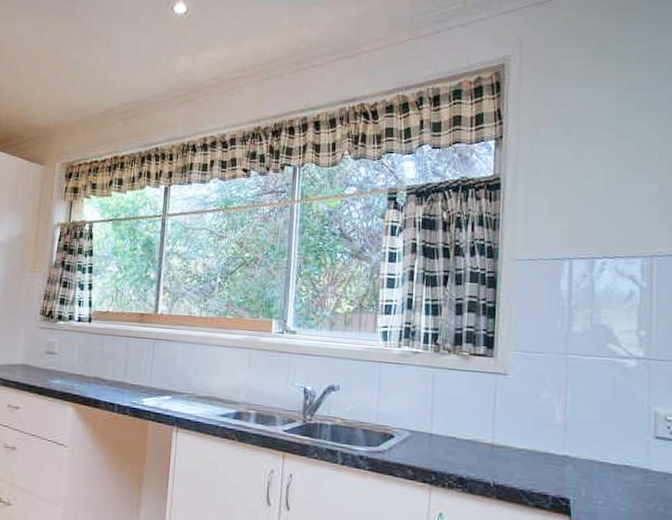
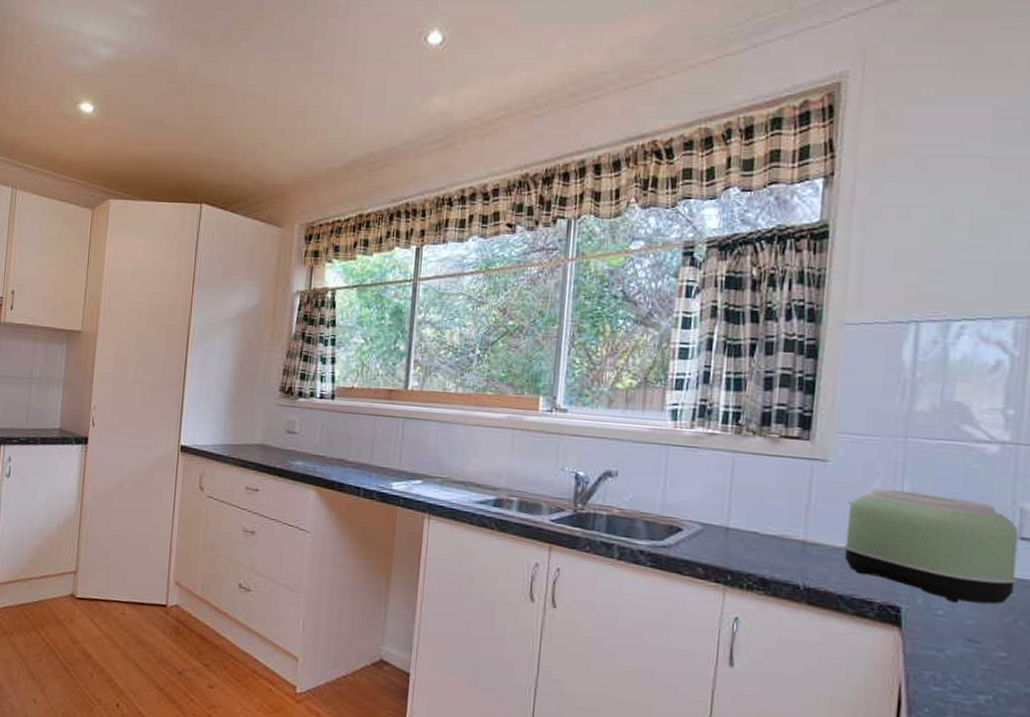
toaster: none [523,398,656,494] -> present [843,489,1019,605]

